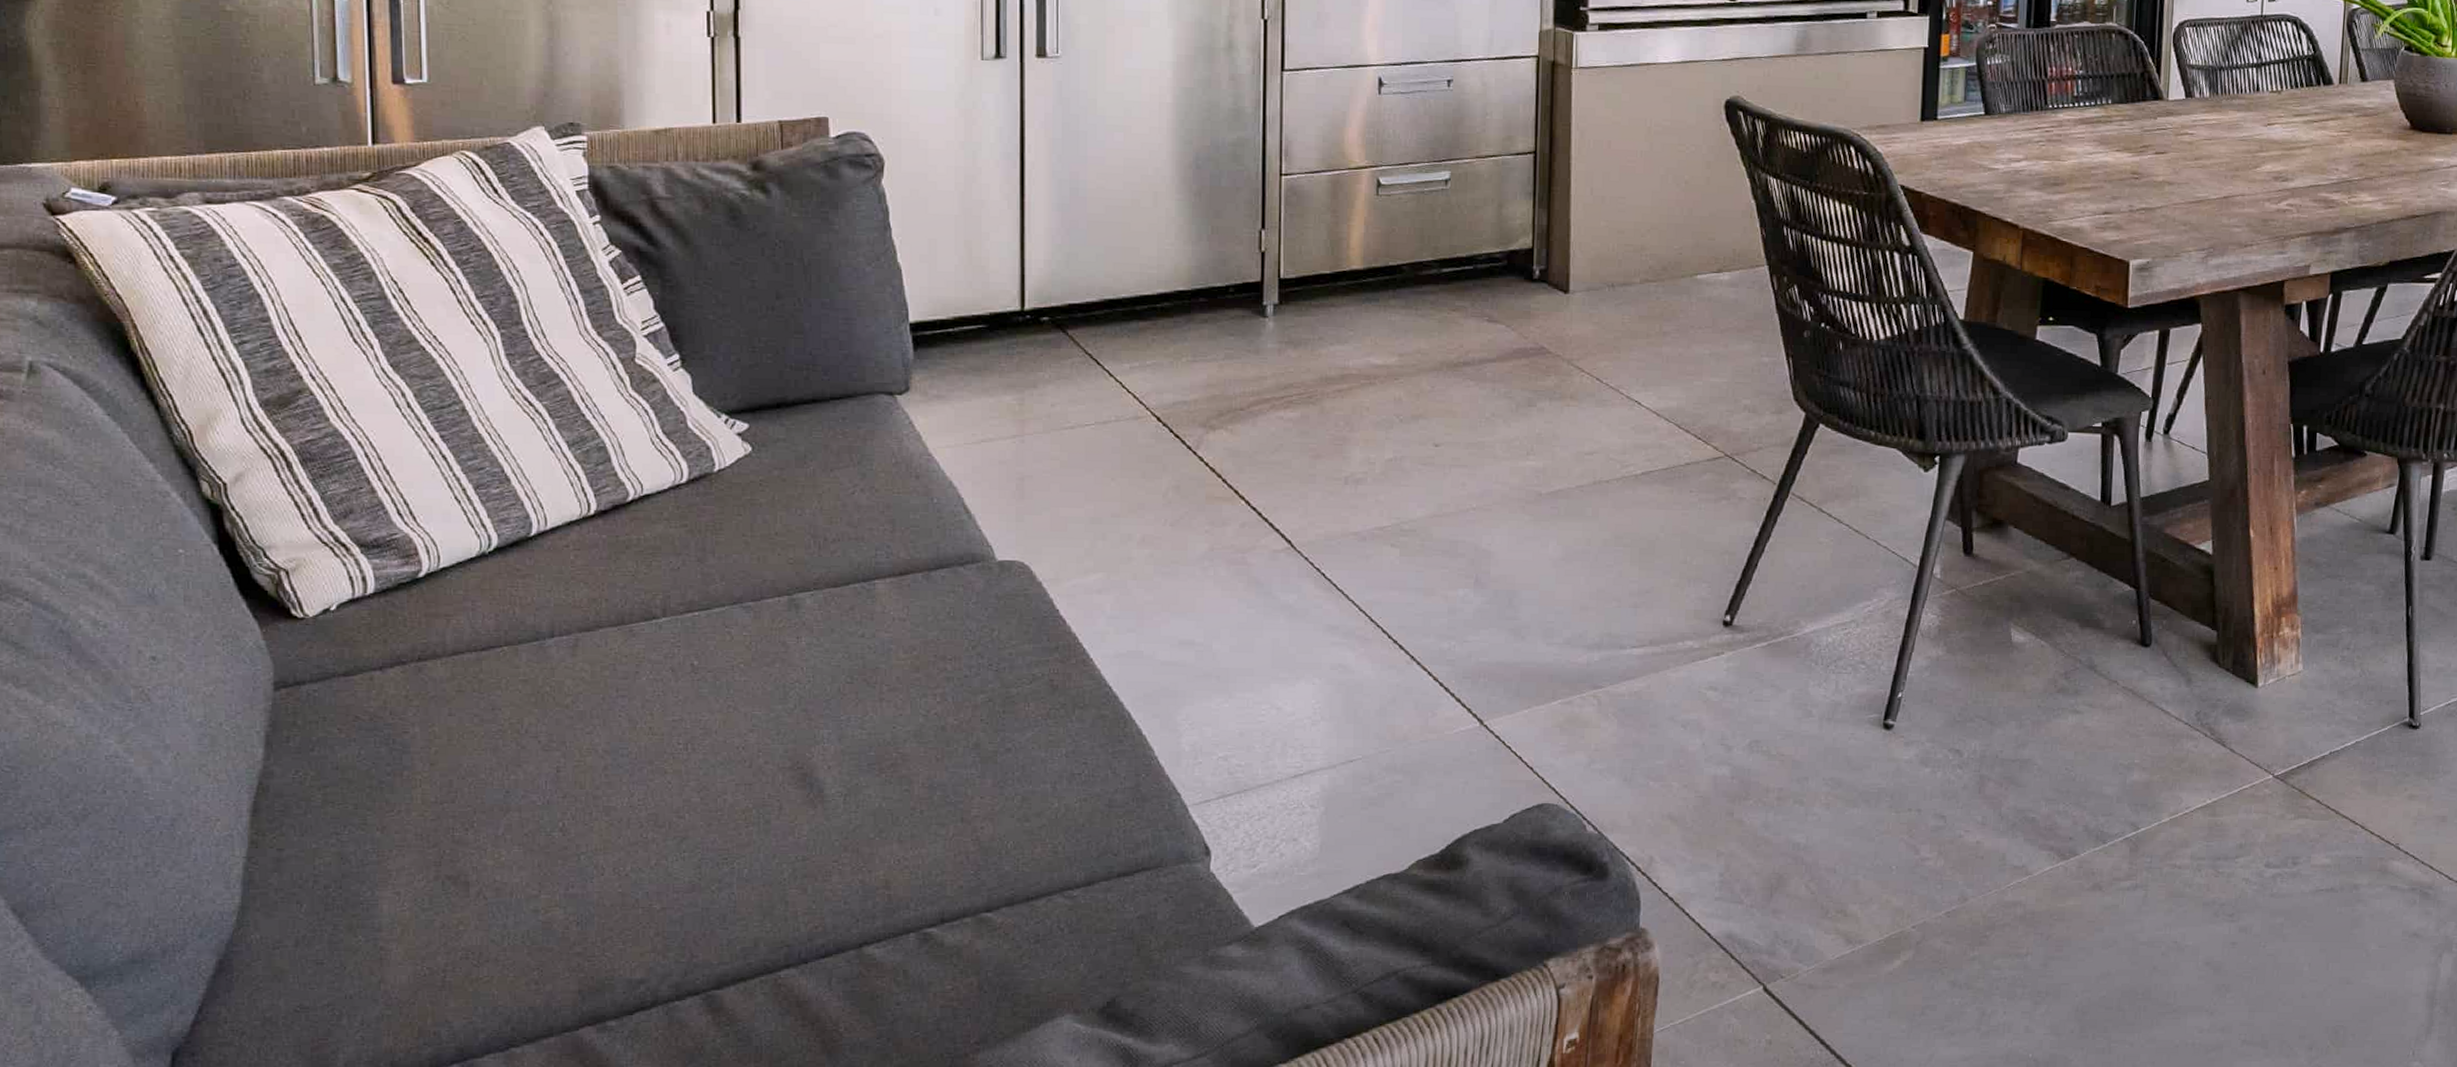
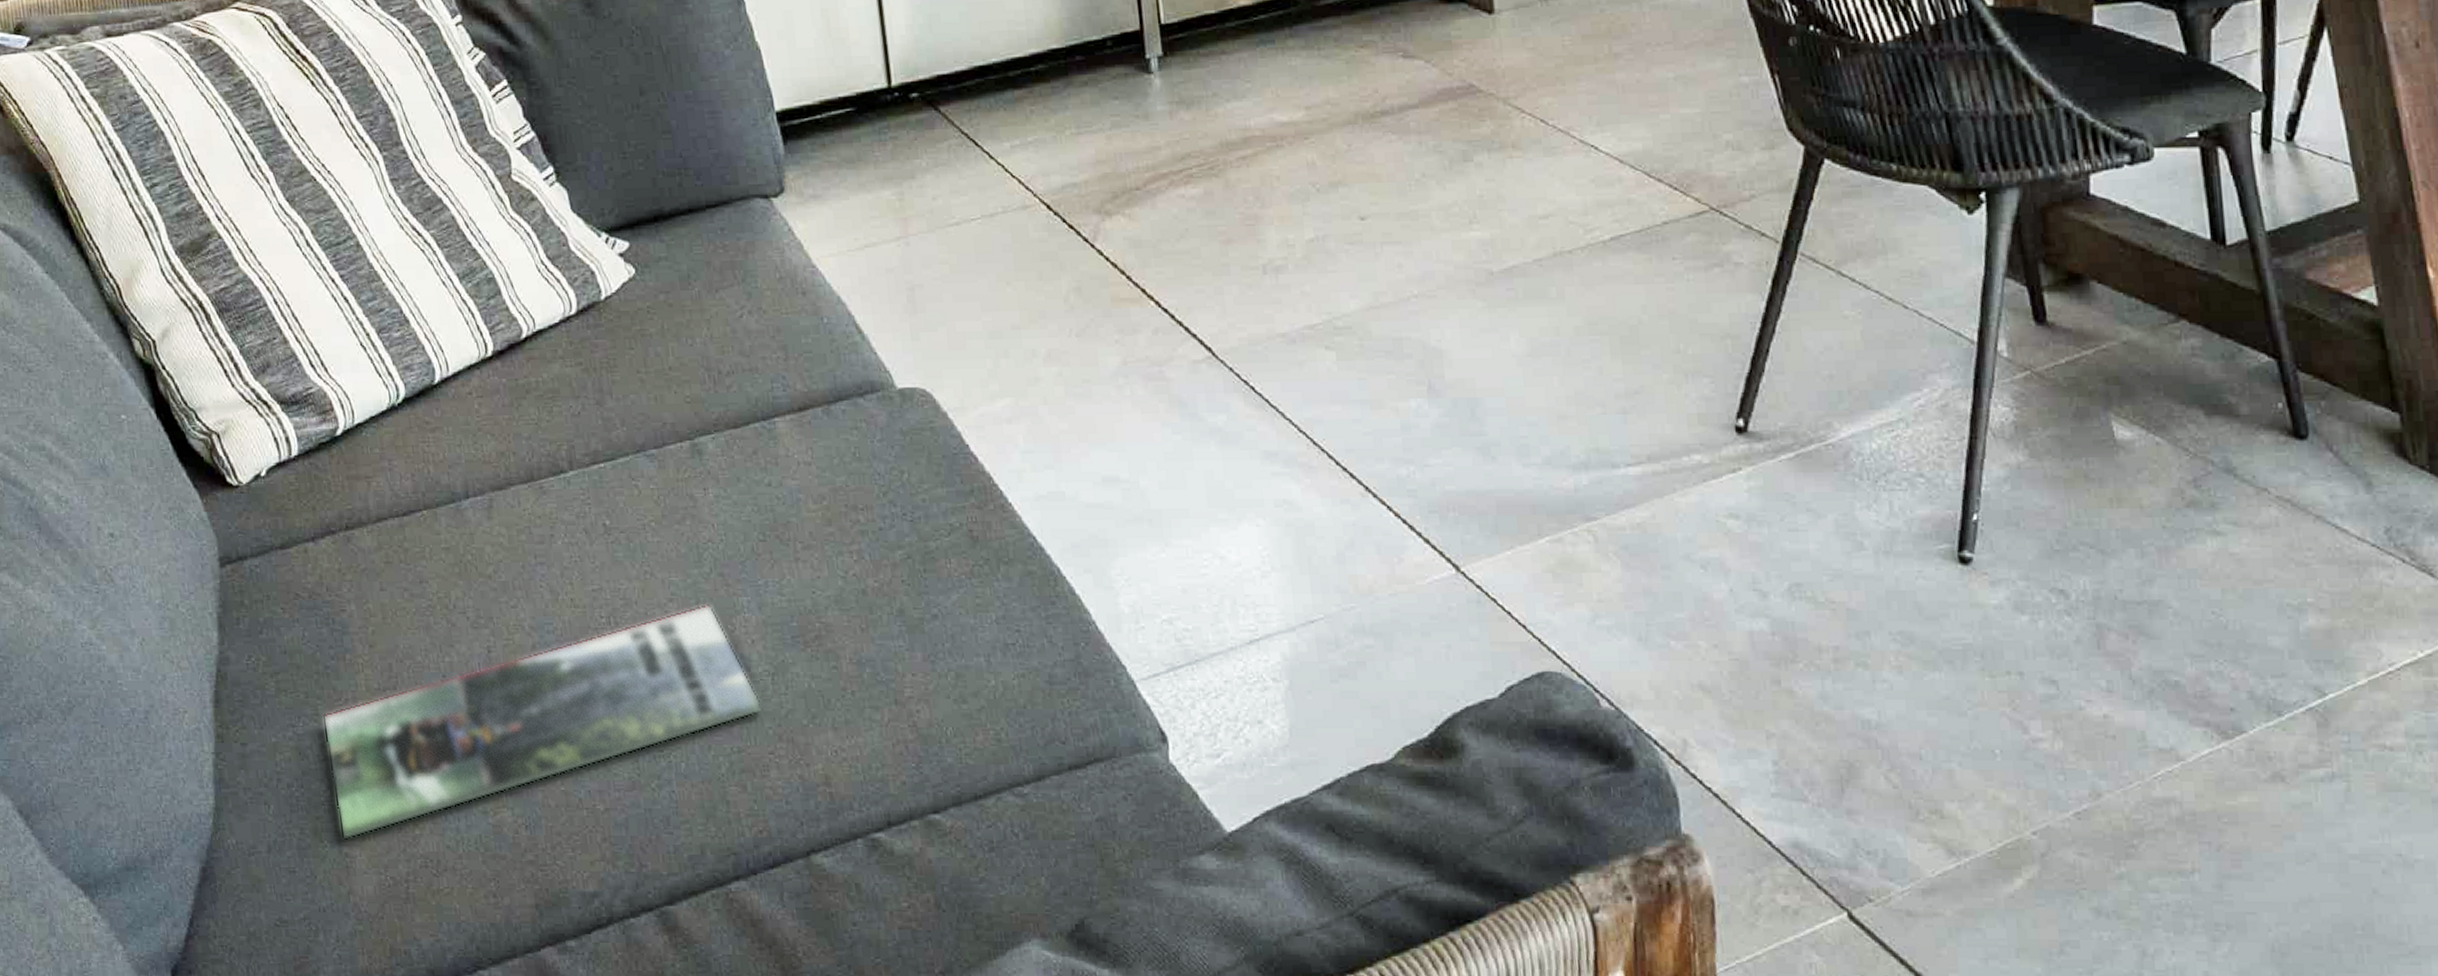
magazine: none [371,734,831,935] -> present [322,603,762,840]

